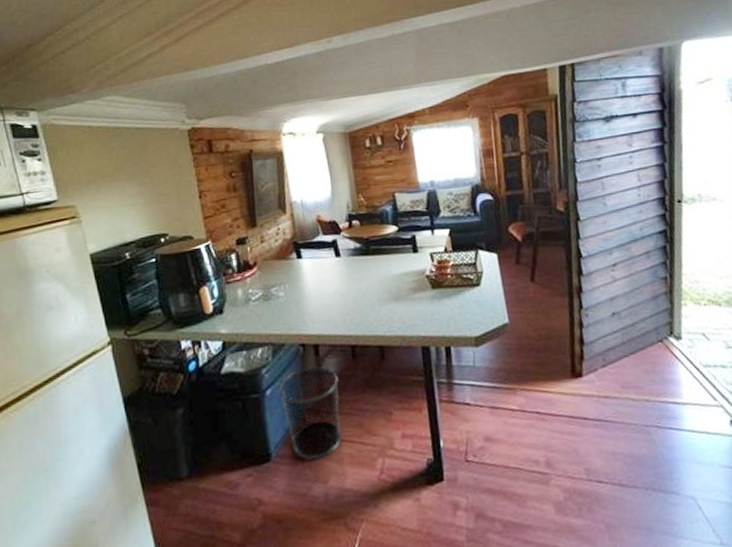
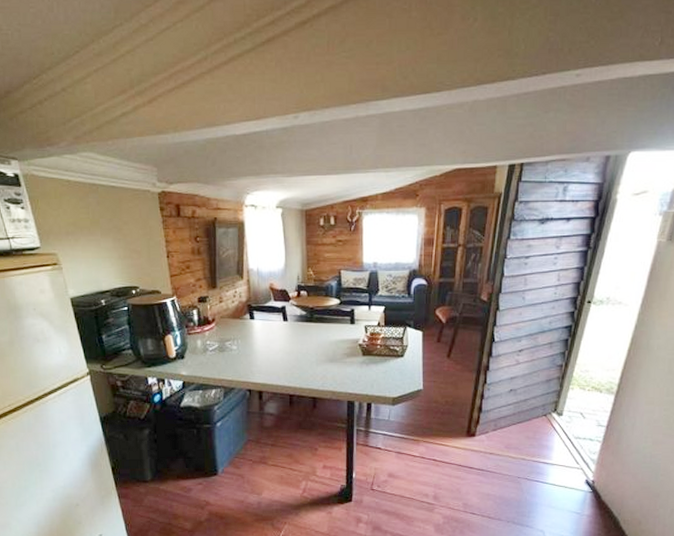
waste bin: present [279,365,343,460] -> none [228,408,277,477]

